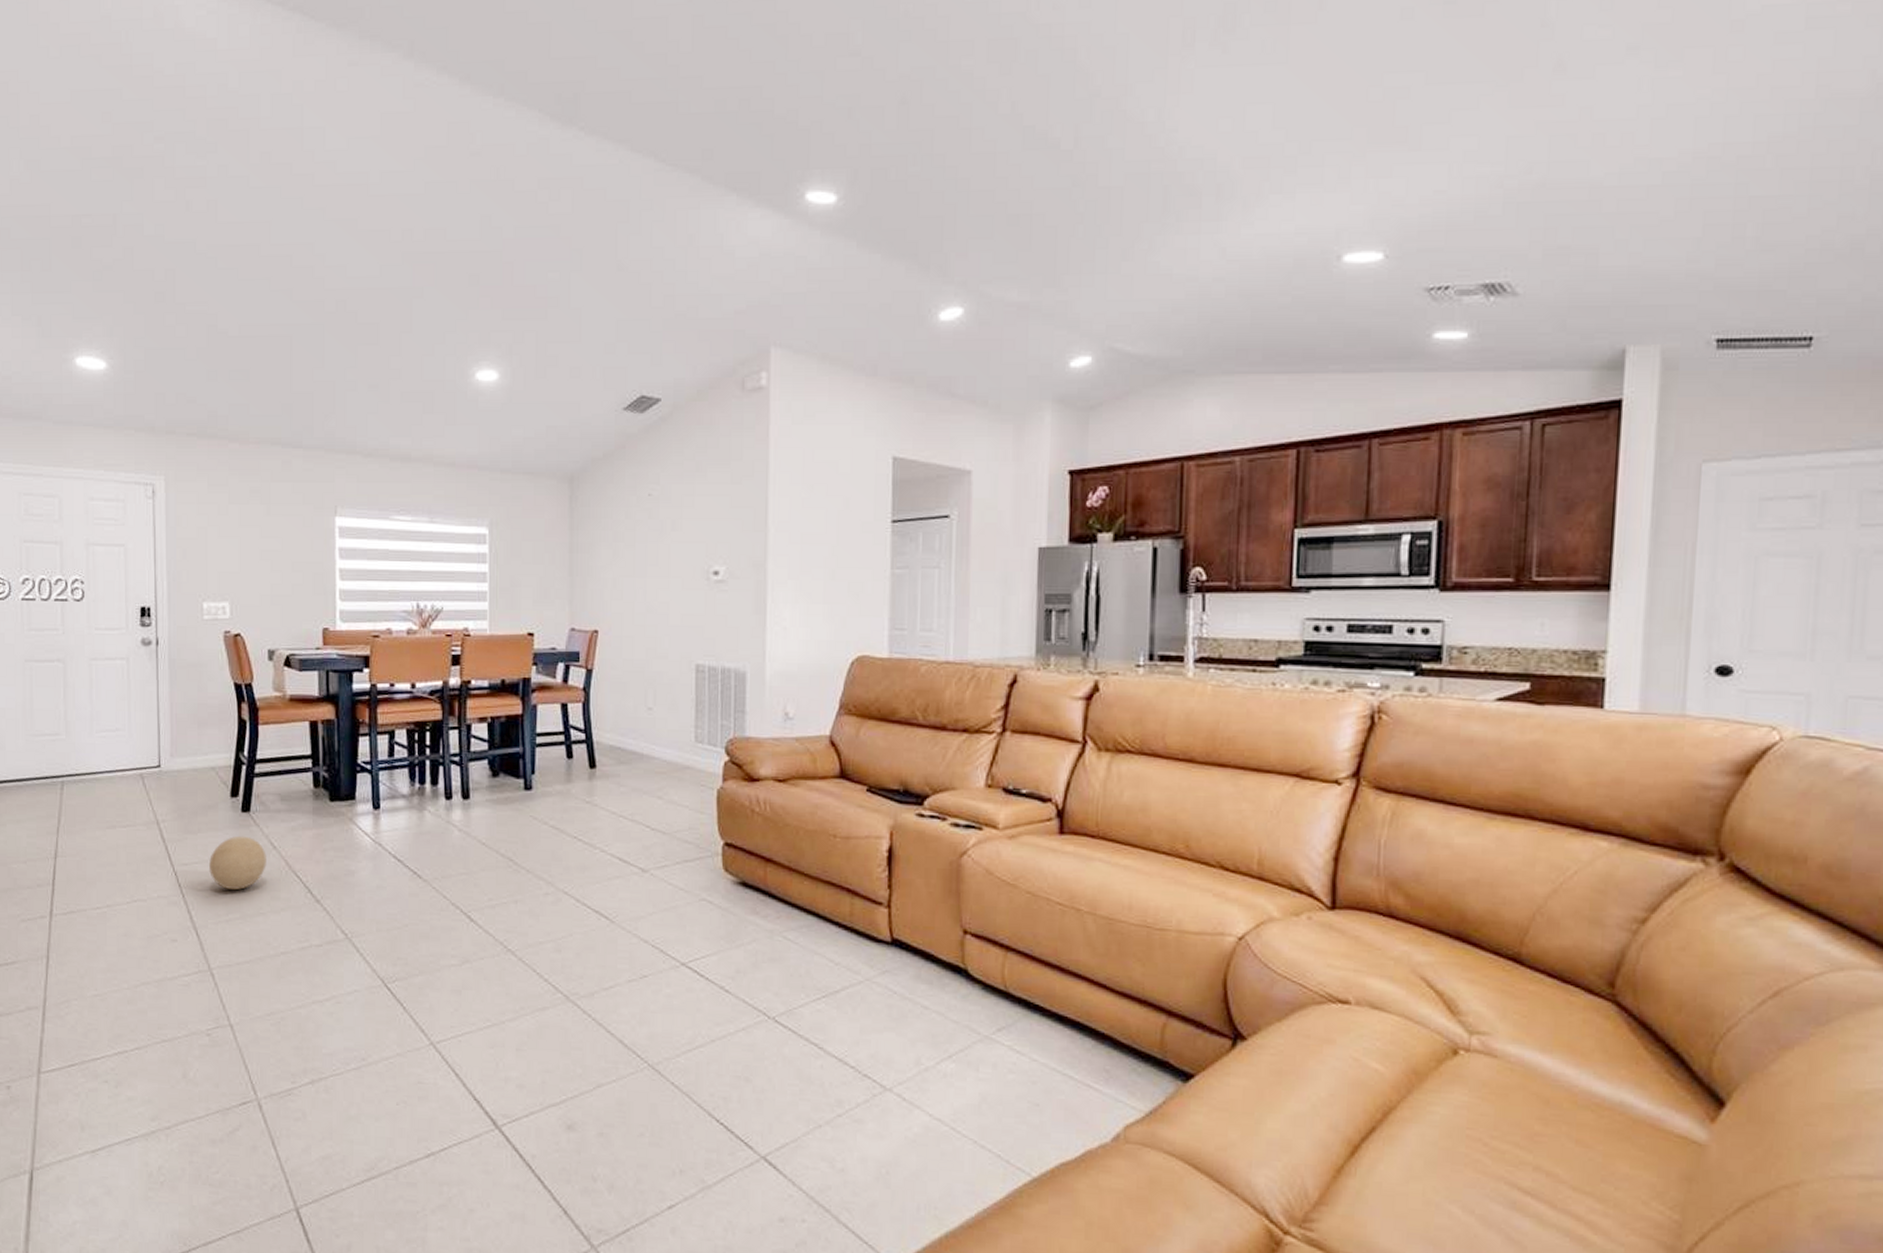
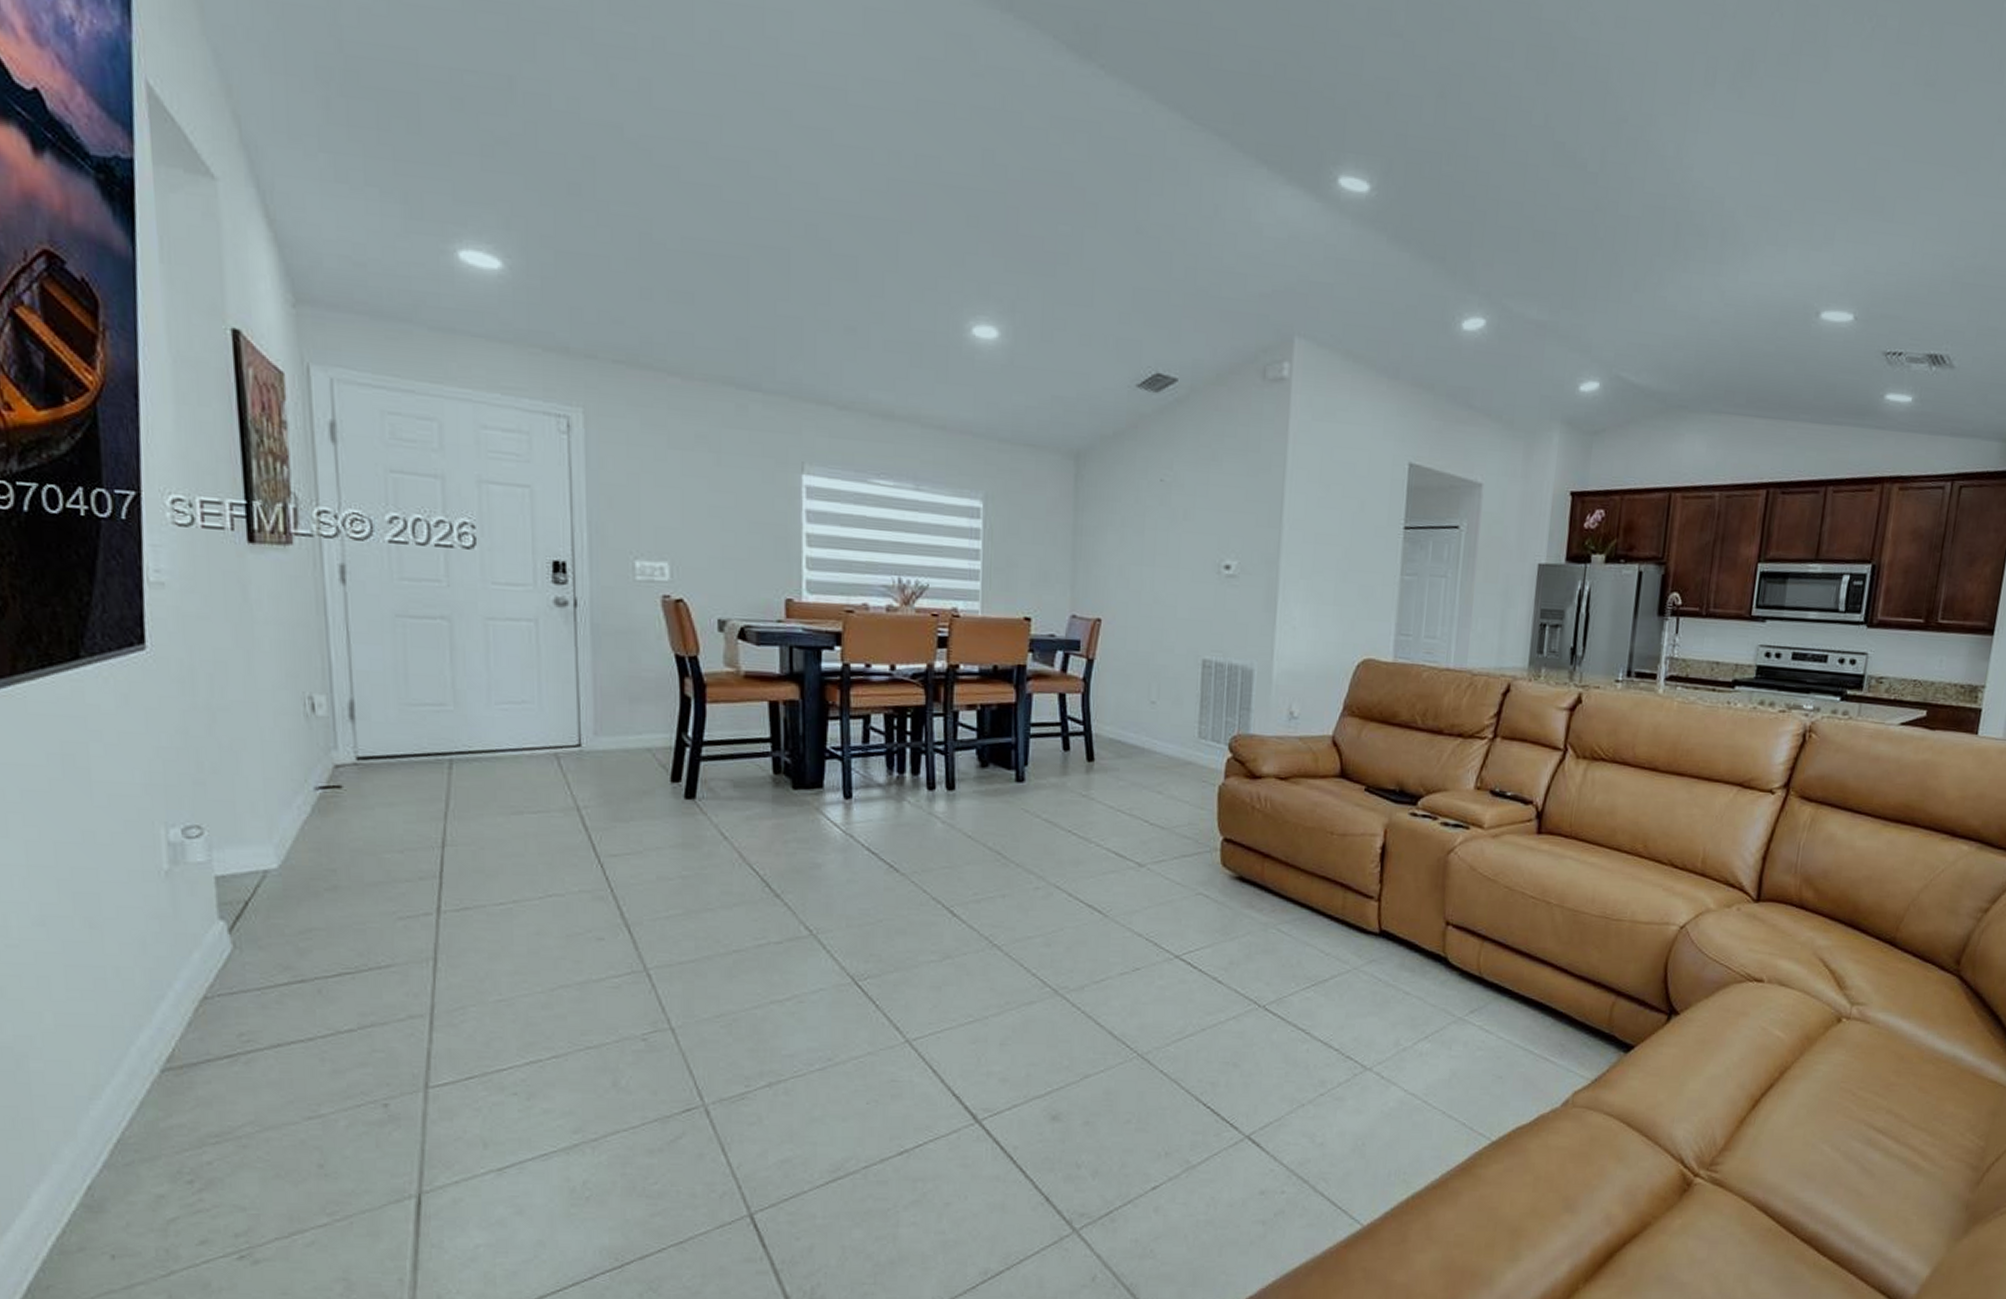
decorative ball: present [209,835,266,891] -> none [645,824,716,885]

